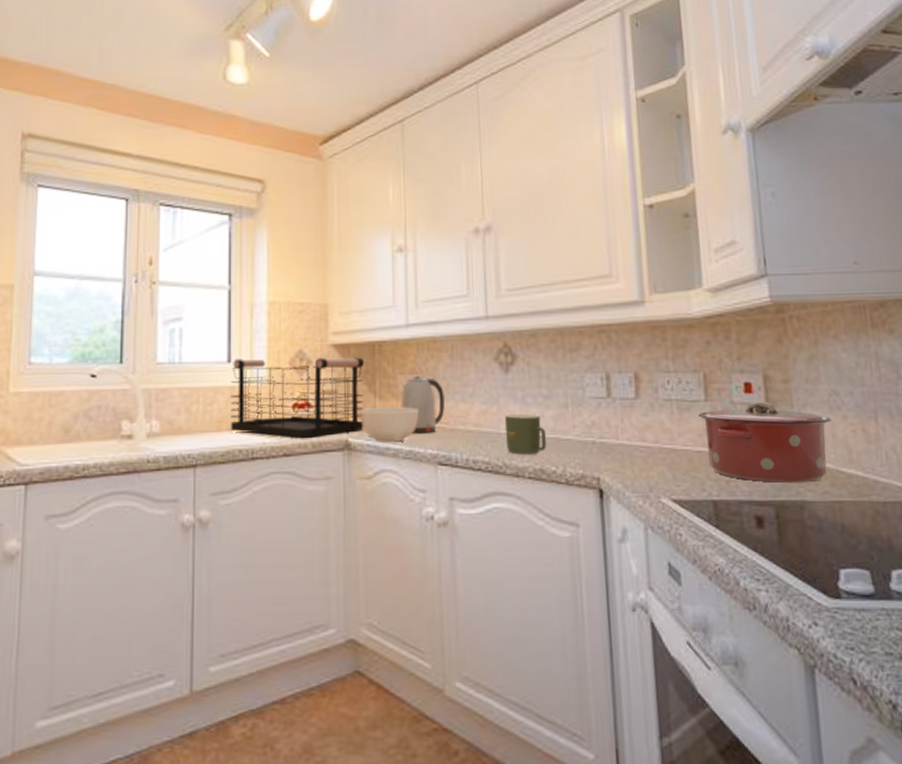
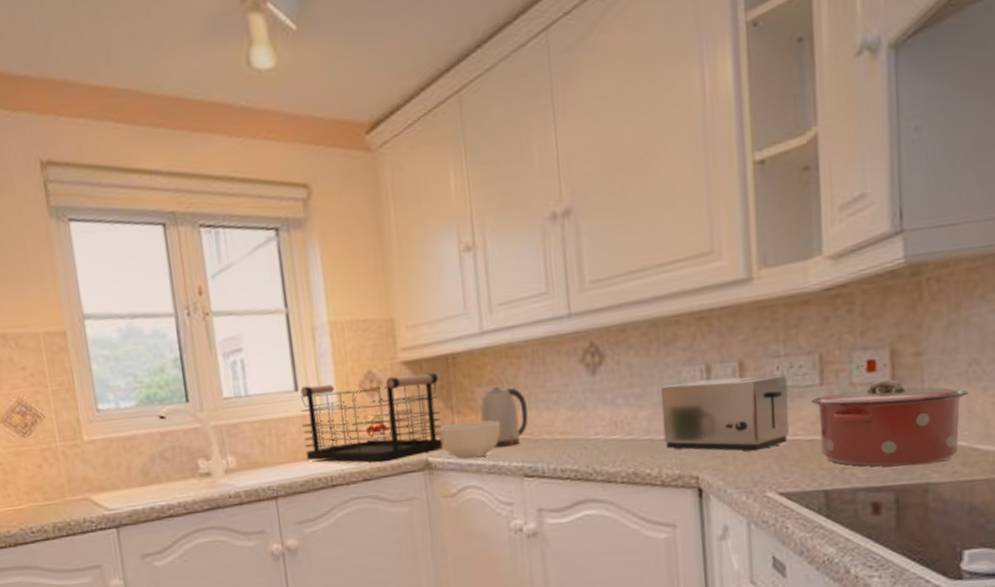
mug: present [504,414,546,457] -> none [593,416,640,462]
toaster: none [566,386,680,458] -> present [660,374,790,453]

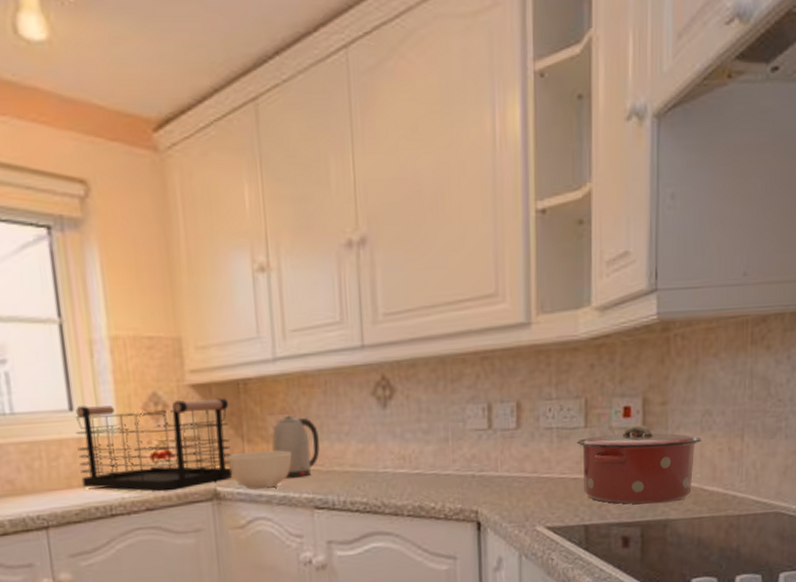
toaster: present [660,374,790,453] -> none [446,416,558,489]

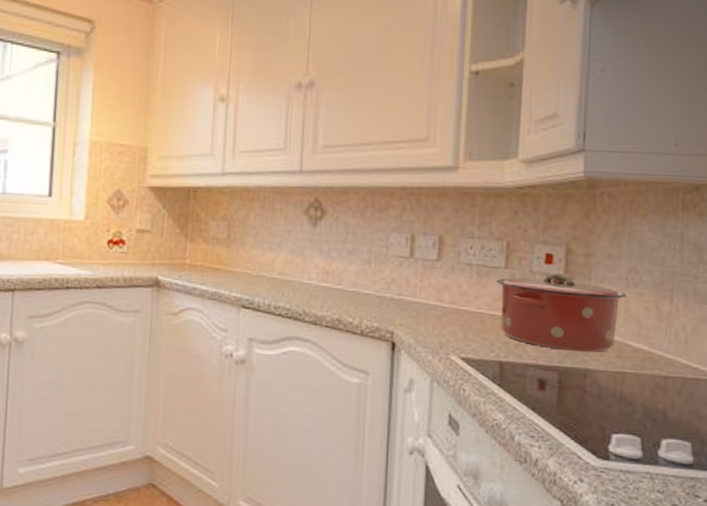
dish rack: present [75,398,233,491] -> none [48,194,179,273]
bowl: present [227,450,292,490] -> none [171,249,227,284]
kettle: present [271,416,320,478] -> none [210,223,253,278]

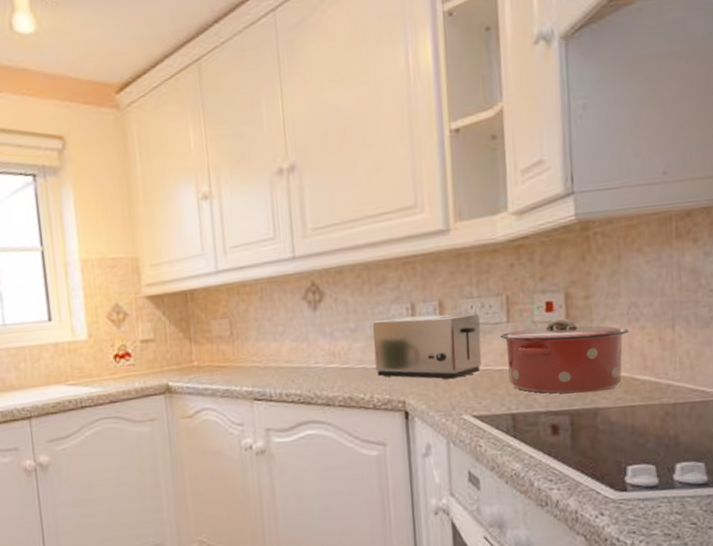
toaster: none [368,245,478,317] -> present [372,313,482,380]

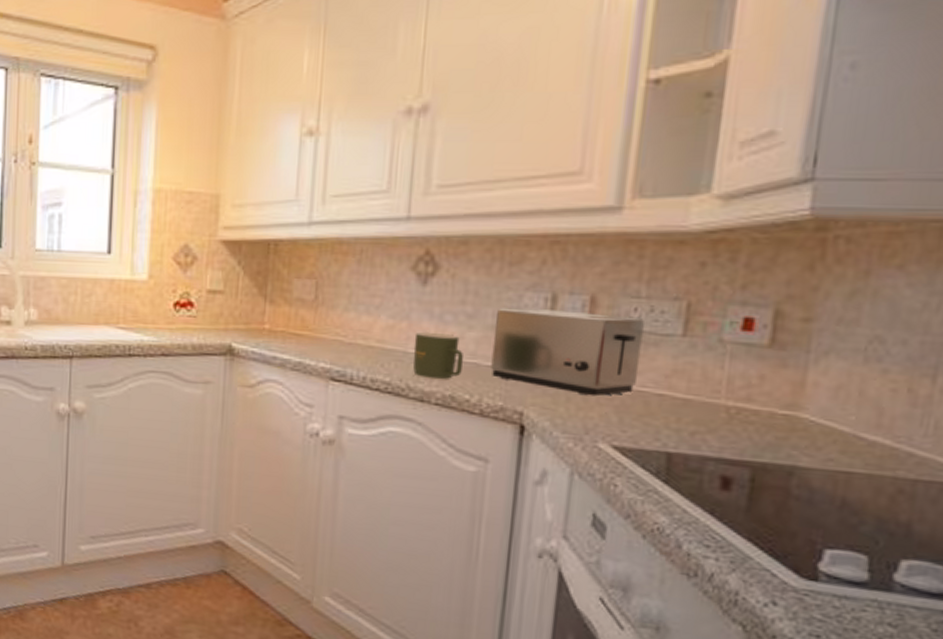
mug: none [314,347,355,387] -> present [413,333,463,381]
casserole: present [500,318,629,394] -> none [669,341,863,447]

